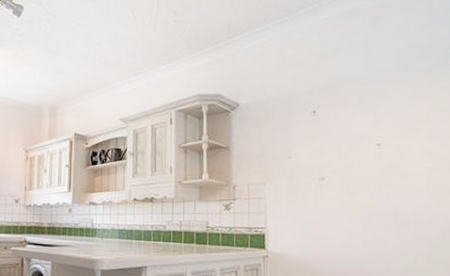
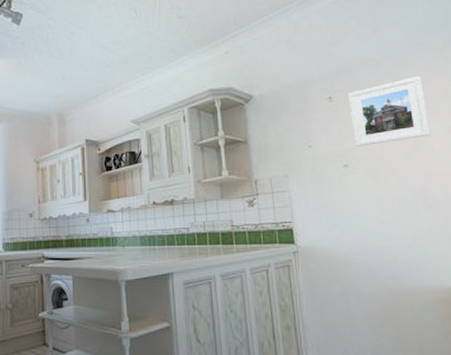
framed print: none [331,96,408,161] -> present [347,75,431,147]

